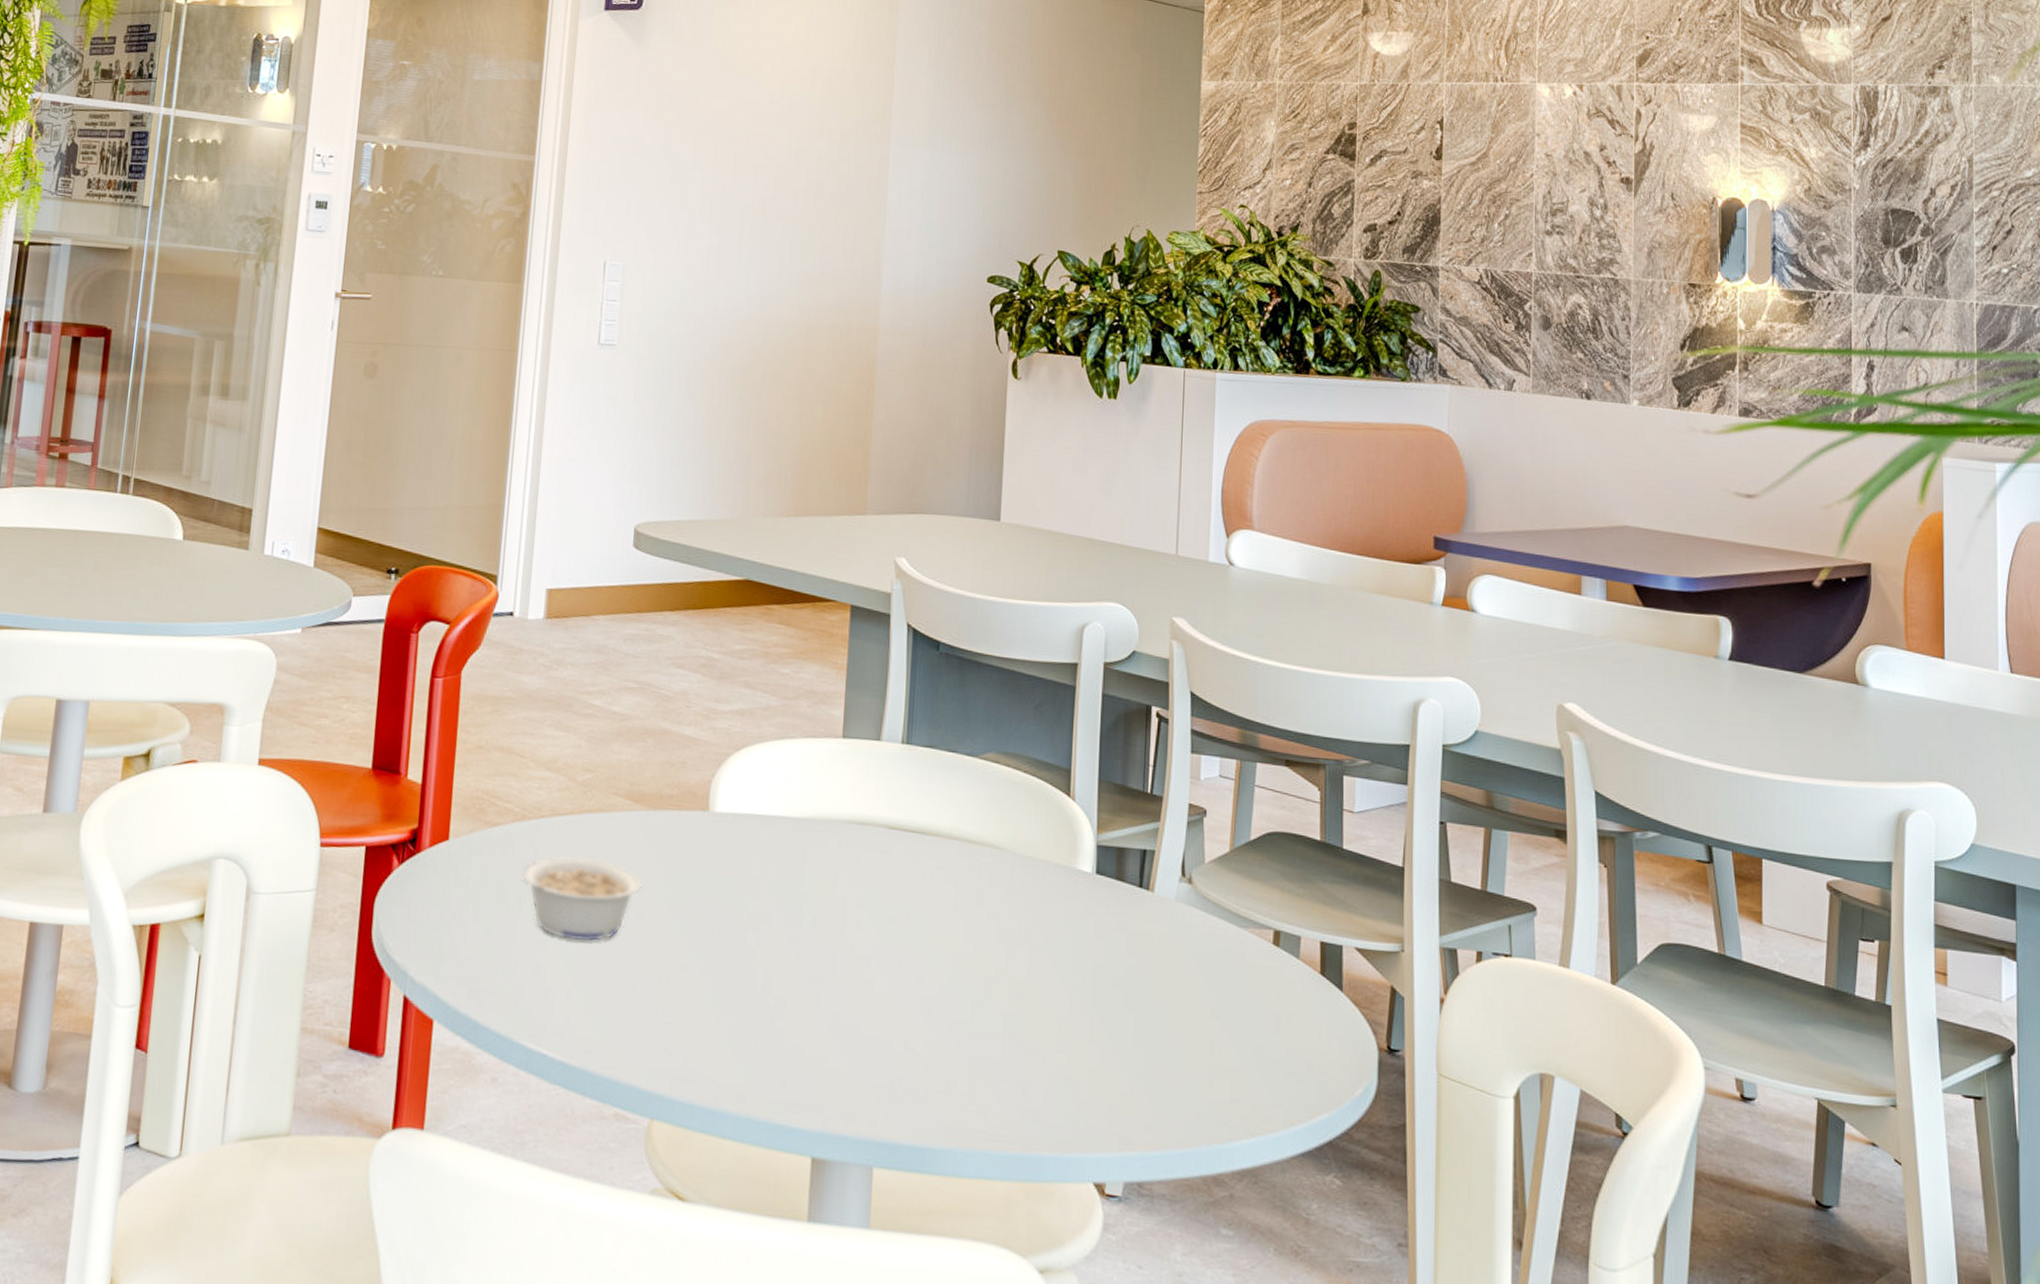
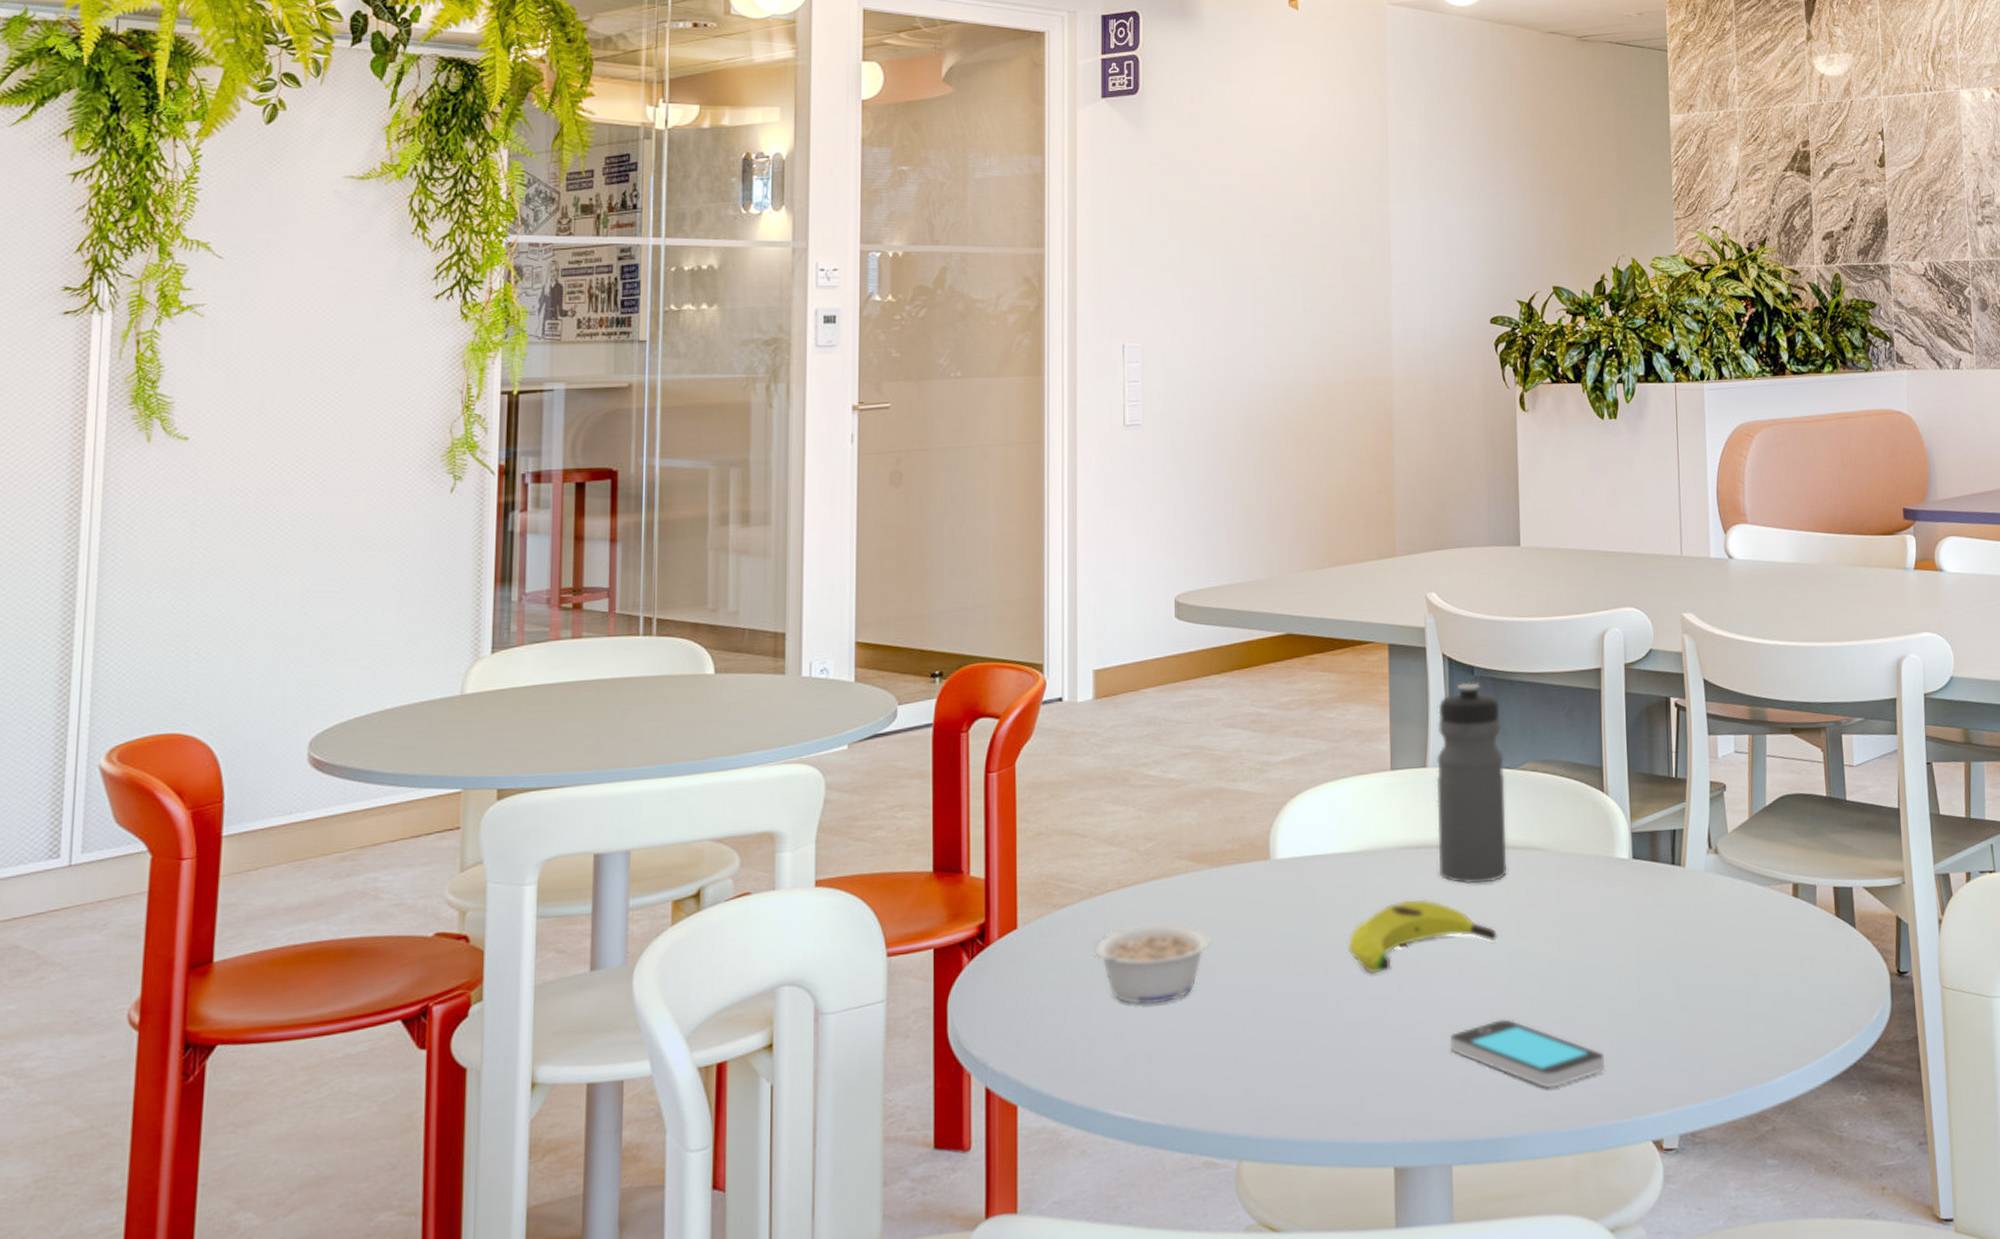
banana: none [782,877,943,949] -> present [1348,899,1498,974]
smartphone: none [882,1021,1047,1106] -> present [1450,1019,1604,1088]
water bottle: none [884,657,965,874] -> present [1436,681,1507,884]

